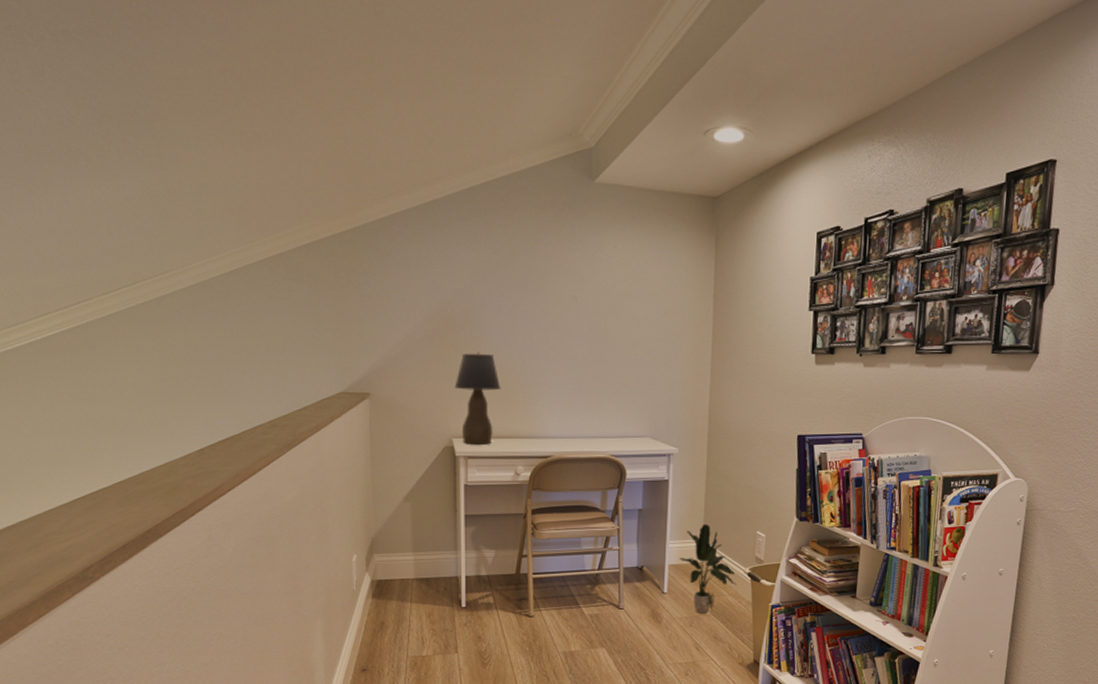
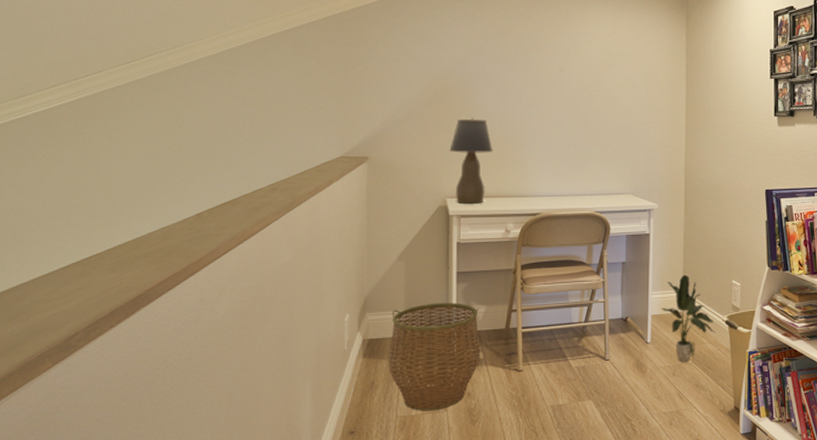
basket: none [397,546,491,652] -> present [388,303,481,411]

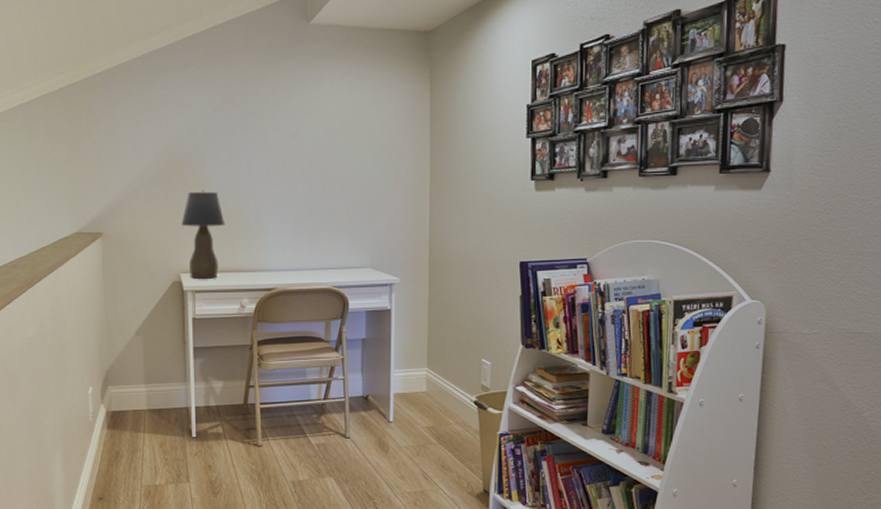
basket: present [388,303,481,411] -> none [131,377,220,482]
potted plant: present [661,274,715,362] -> none [404,352,463,442]

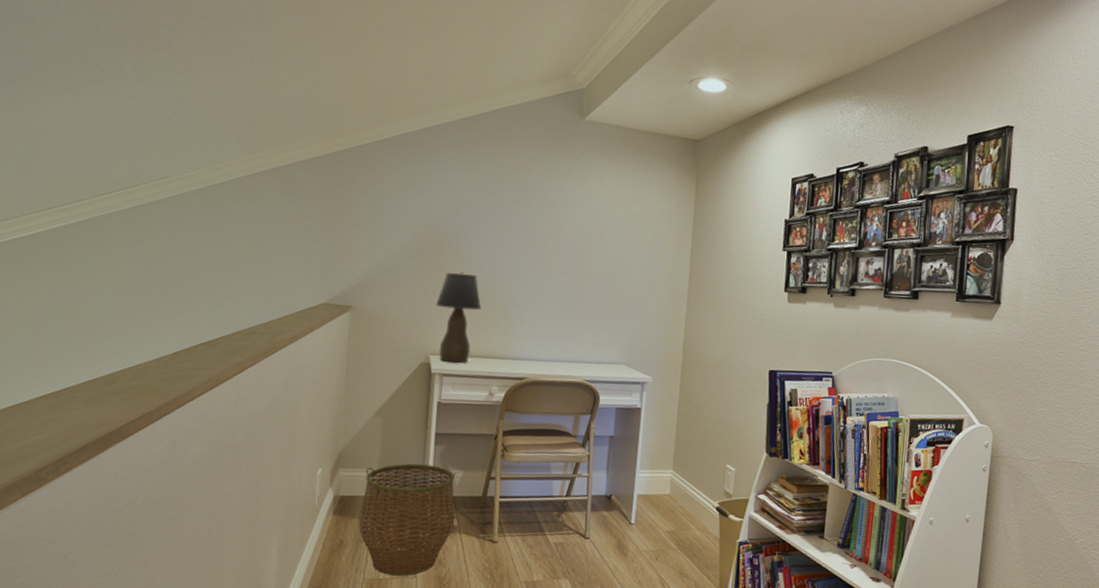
basket: none [131,377,220,482] -> present [358,463,456,576]

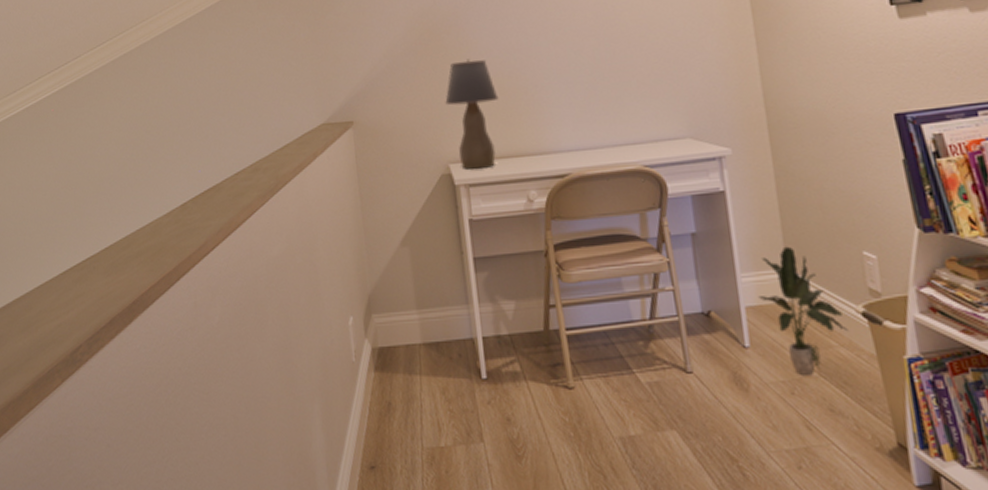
basket: present [358,463,456,576] -> none [401,298,517,442]
potted plant: none [648,454,705,547] -> present [758,246,848,375]

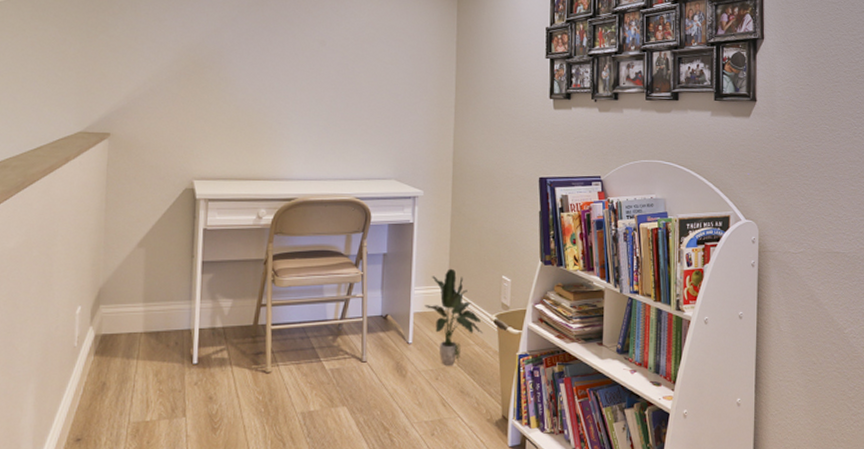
table lamp: present [445,58,499,169] -> none [199,92,247,187]

